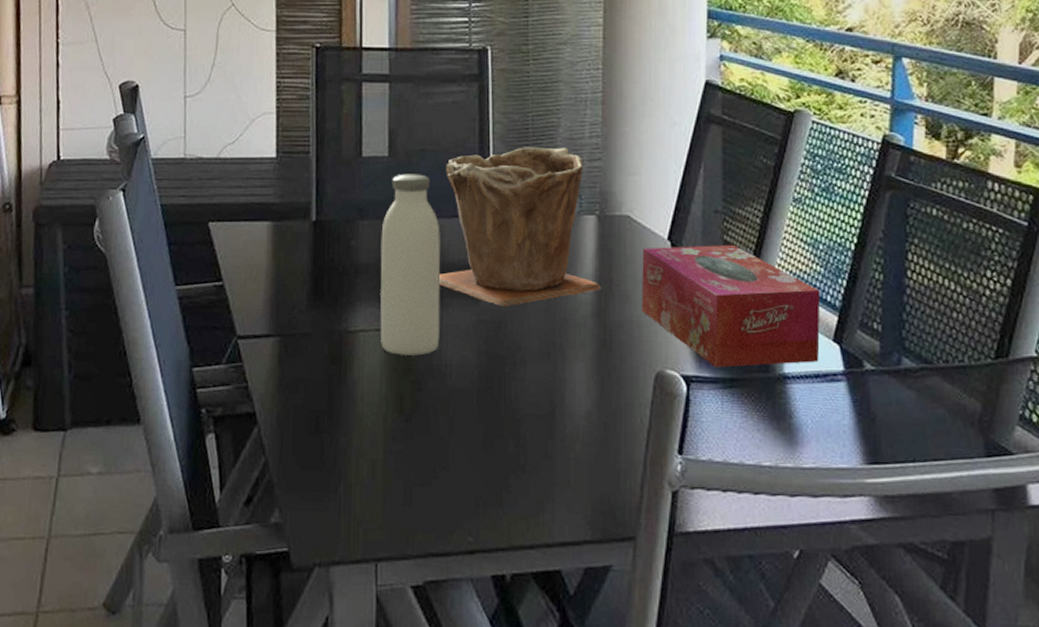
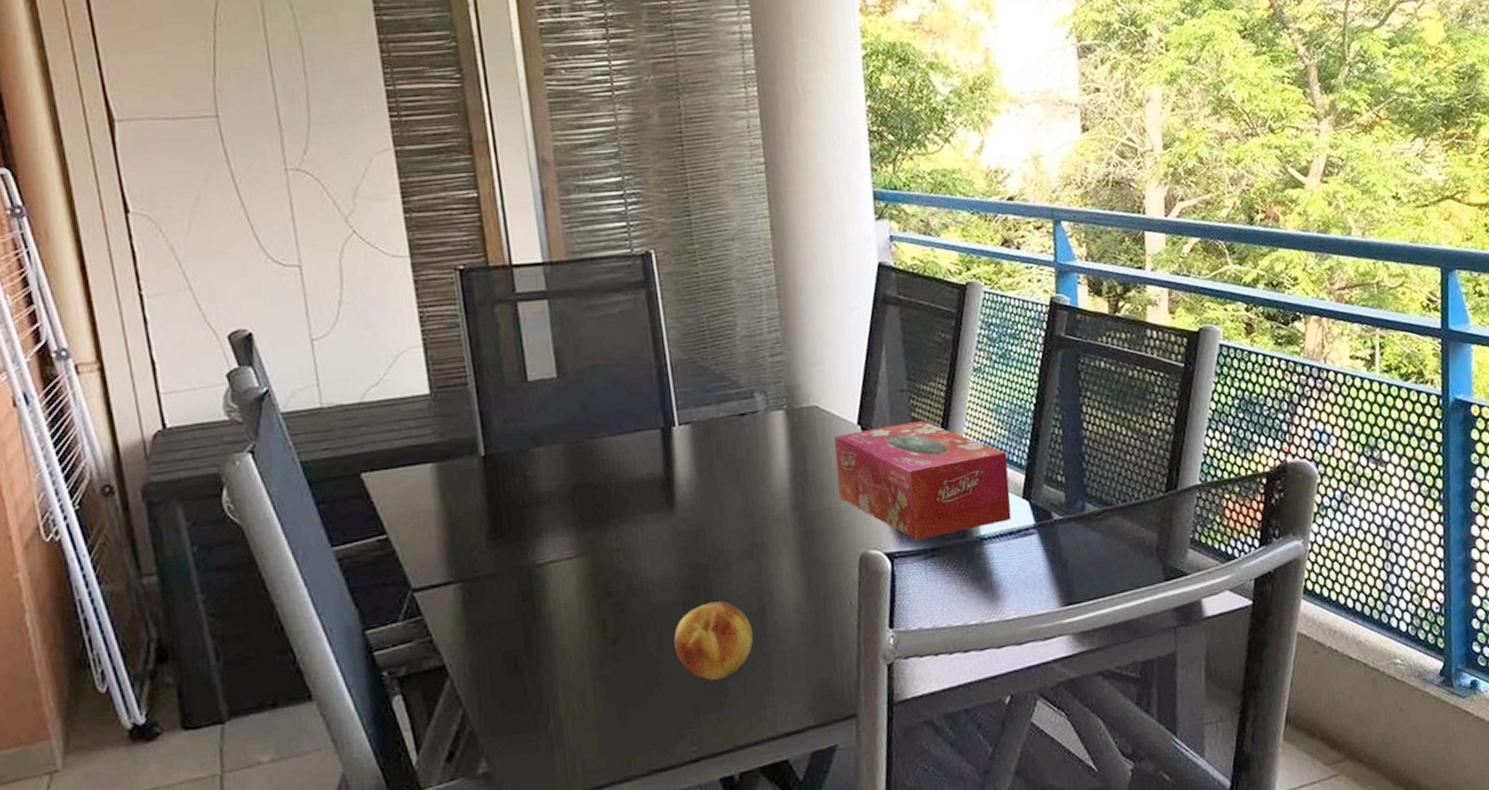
water bottle: present [380,174,441,356] -> none [559,391,637,580]
plant pot: present [438,147,601,307] -> none [621,346,797,515]
fruit: none [464,396,541,476] -> present [674,601,754,681]

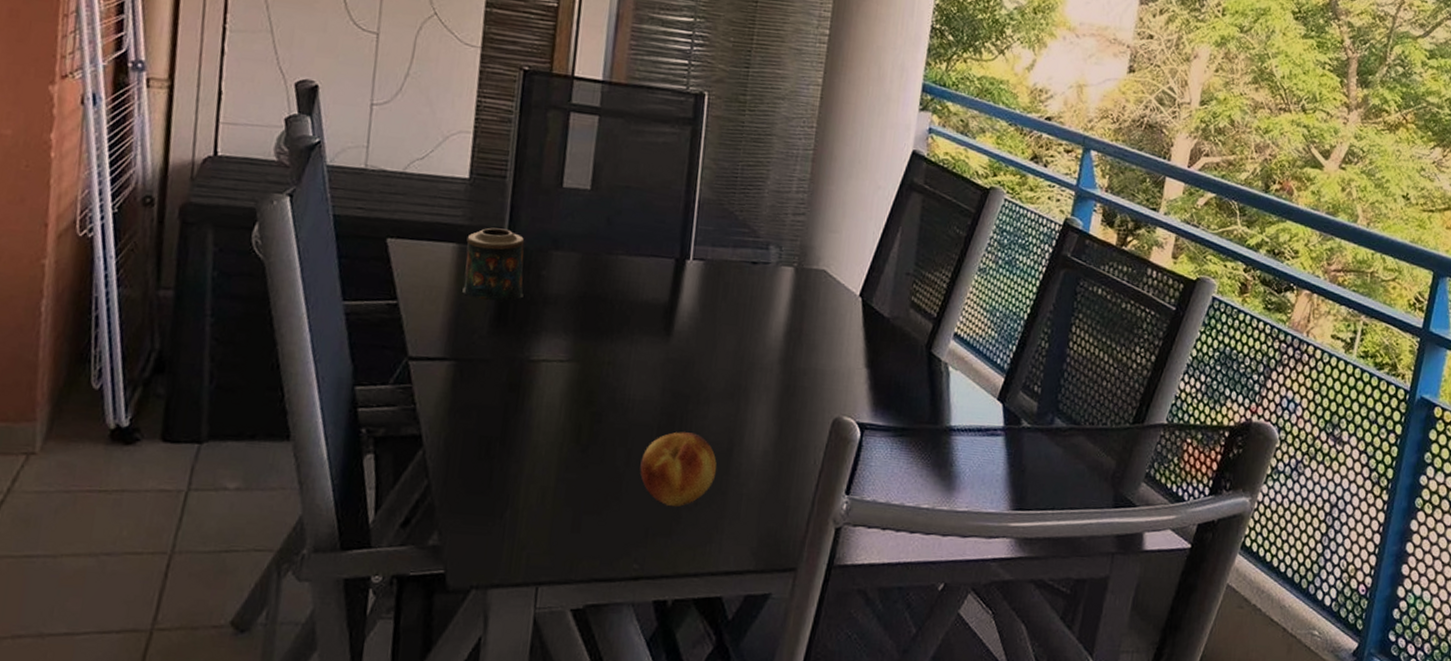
candle: none [442,437,514,515] -> present [462,227,525,301]
tissue box: present [833,420,1011,540] -> none [827,302,992,418]

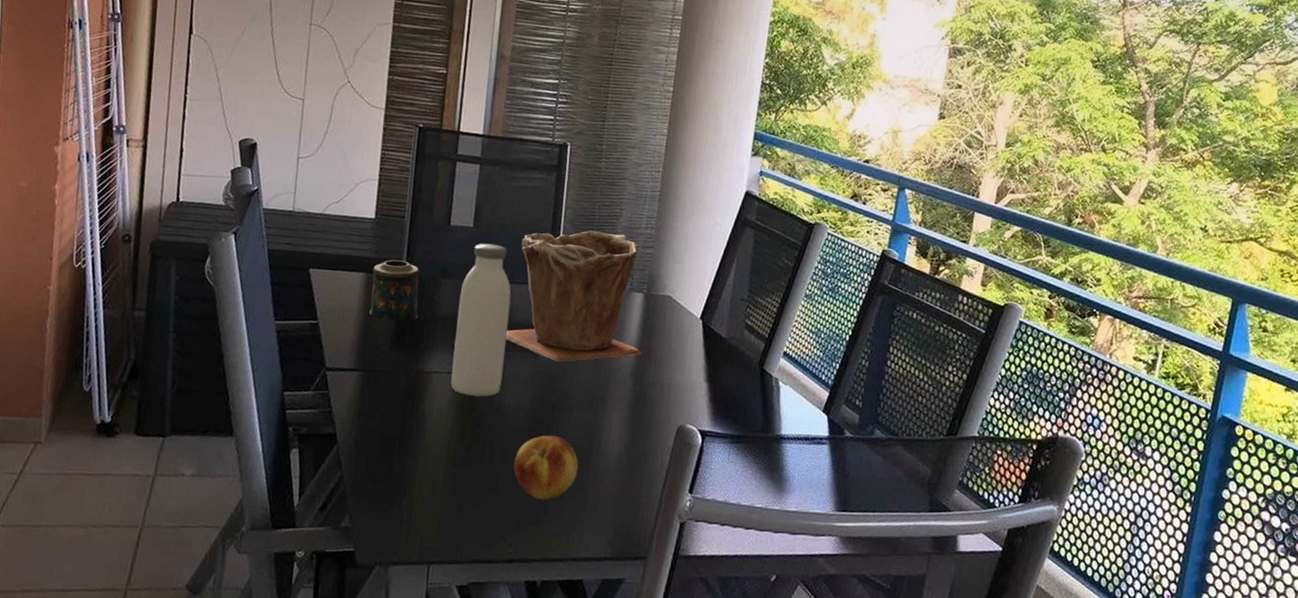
water bottle: none [563,208,637,389] -> present [451,243,511,397]
plant pot: none [630,194,791,348] -> present [505,230,641,363]

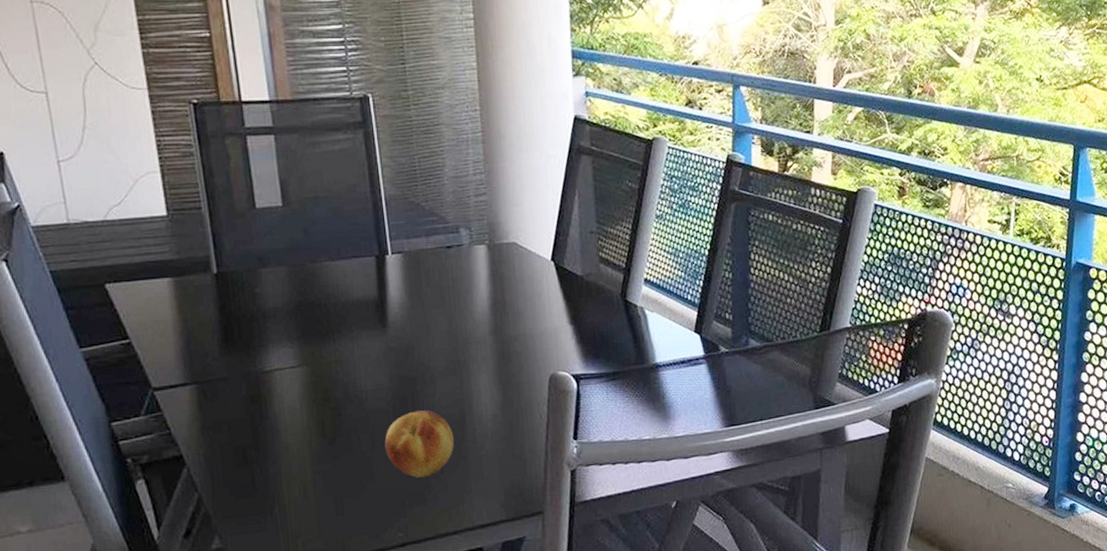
candle: present [369,259,420,322] -> none [179,256,244,325]
water bottle: present [451,243,511,397] -> none [284,220,353,387]
plant pot: present [505,230,641,363] -> none [340,185,496,334]

